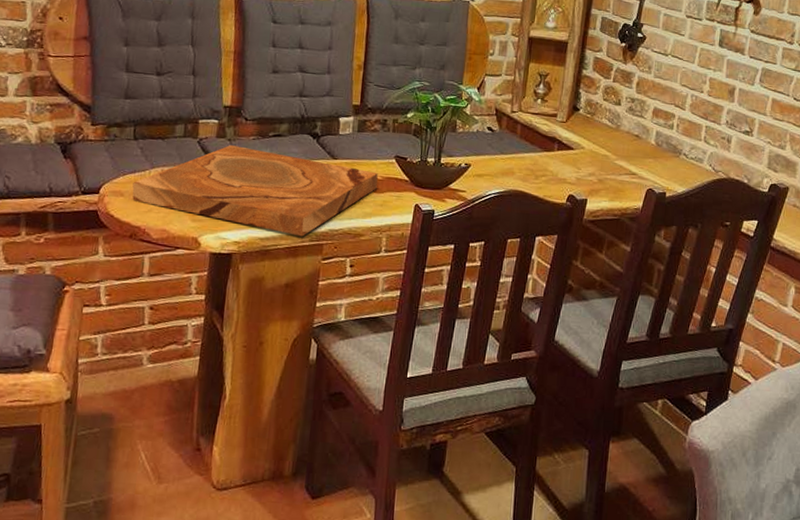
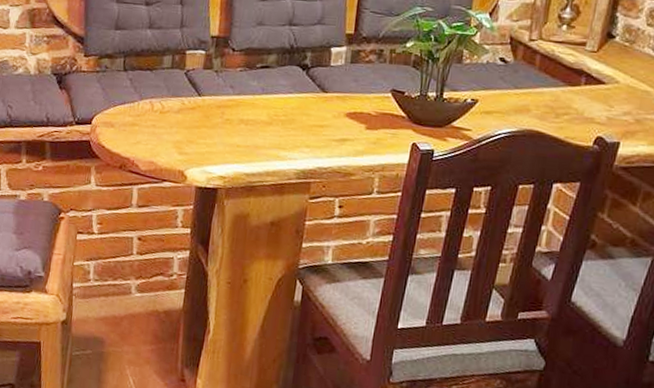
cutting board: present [132,145,378,237] -> none [122,77,372,174]

